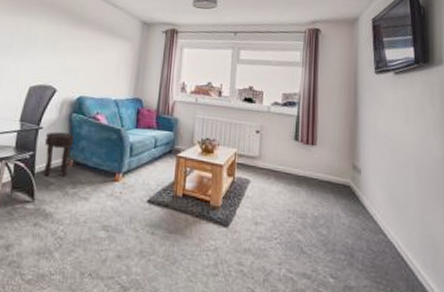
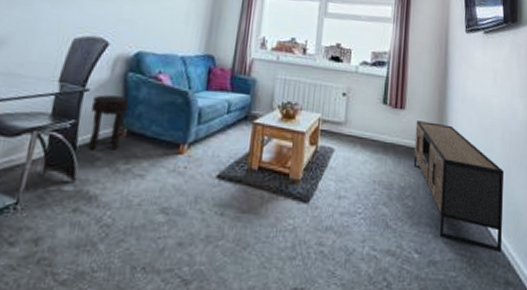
media console: none [326,156,420,283] -> present [413,121,505,253]

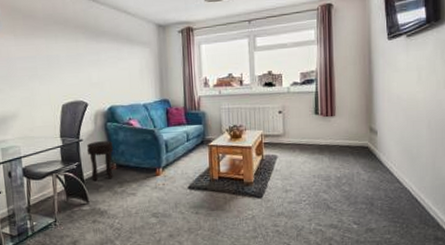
media console: present [413,121,505,253] -> none [346,123,432,217]

